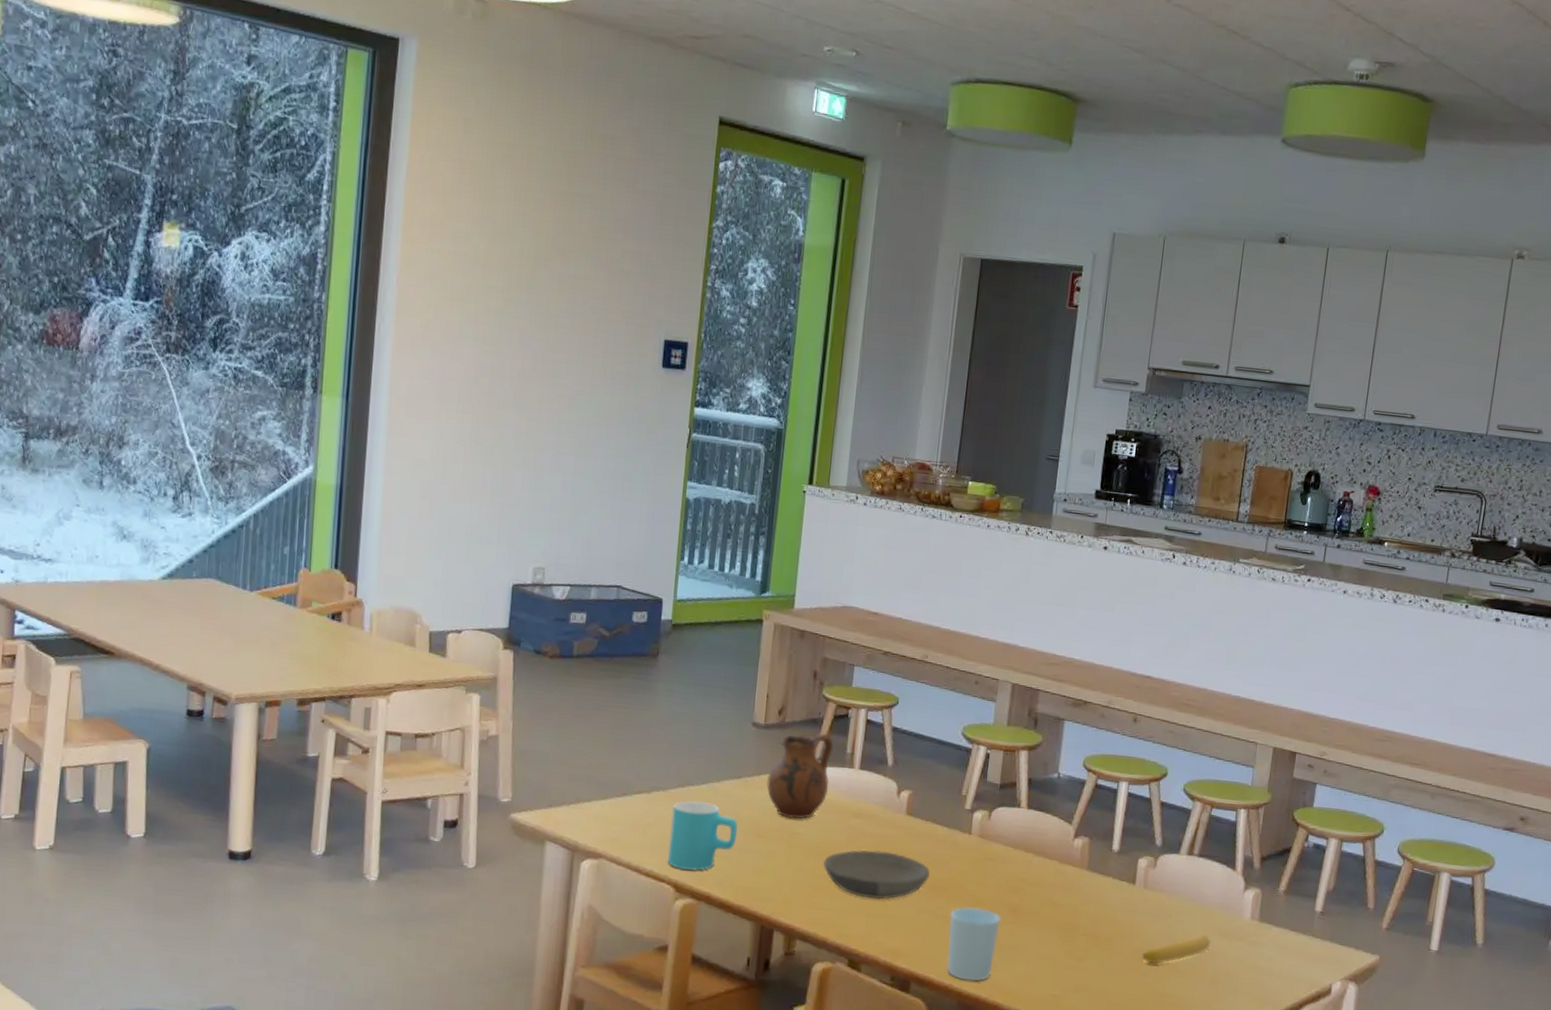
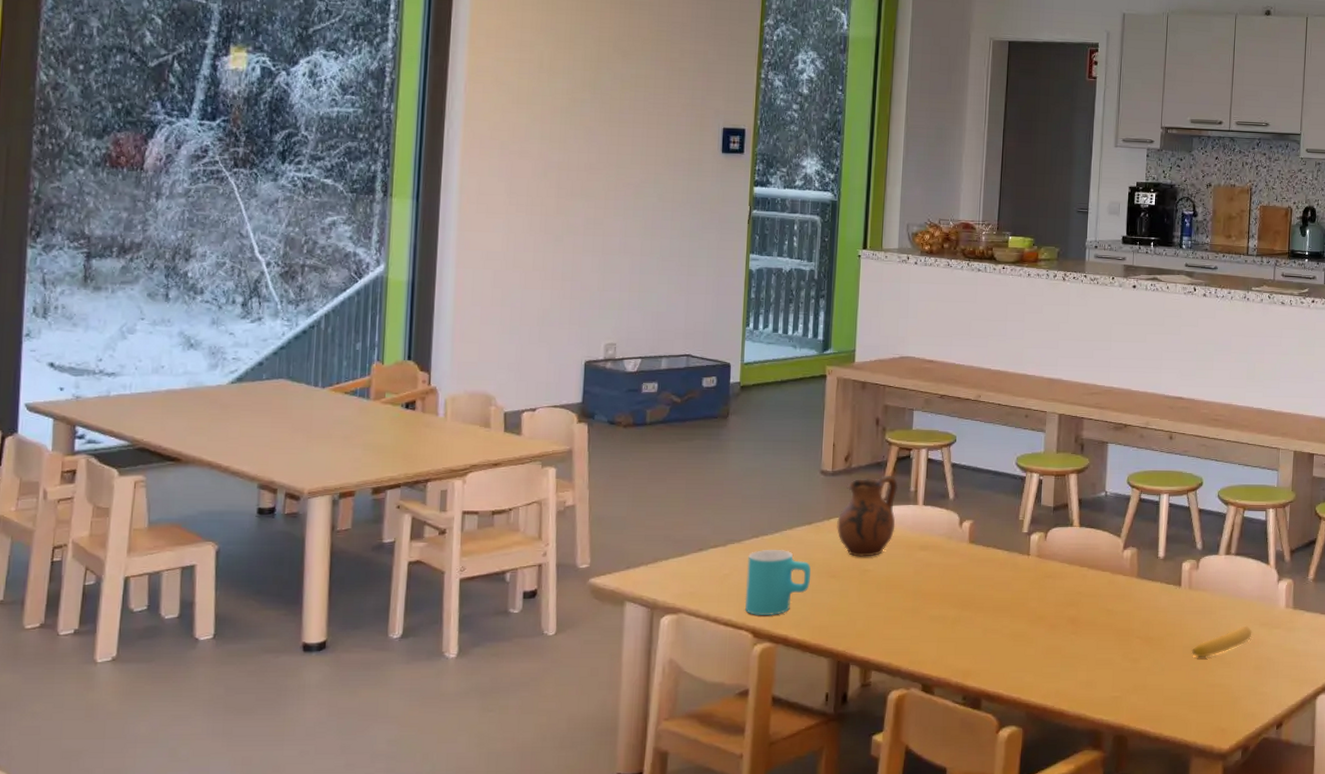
bowl: present [823,850,930,900] -> none [894,579,993,625]
cup: present [947,907,1001,982] -> none [1014,623,1061,692]

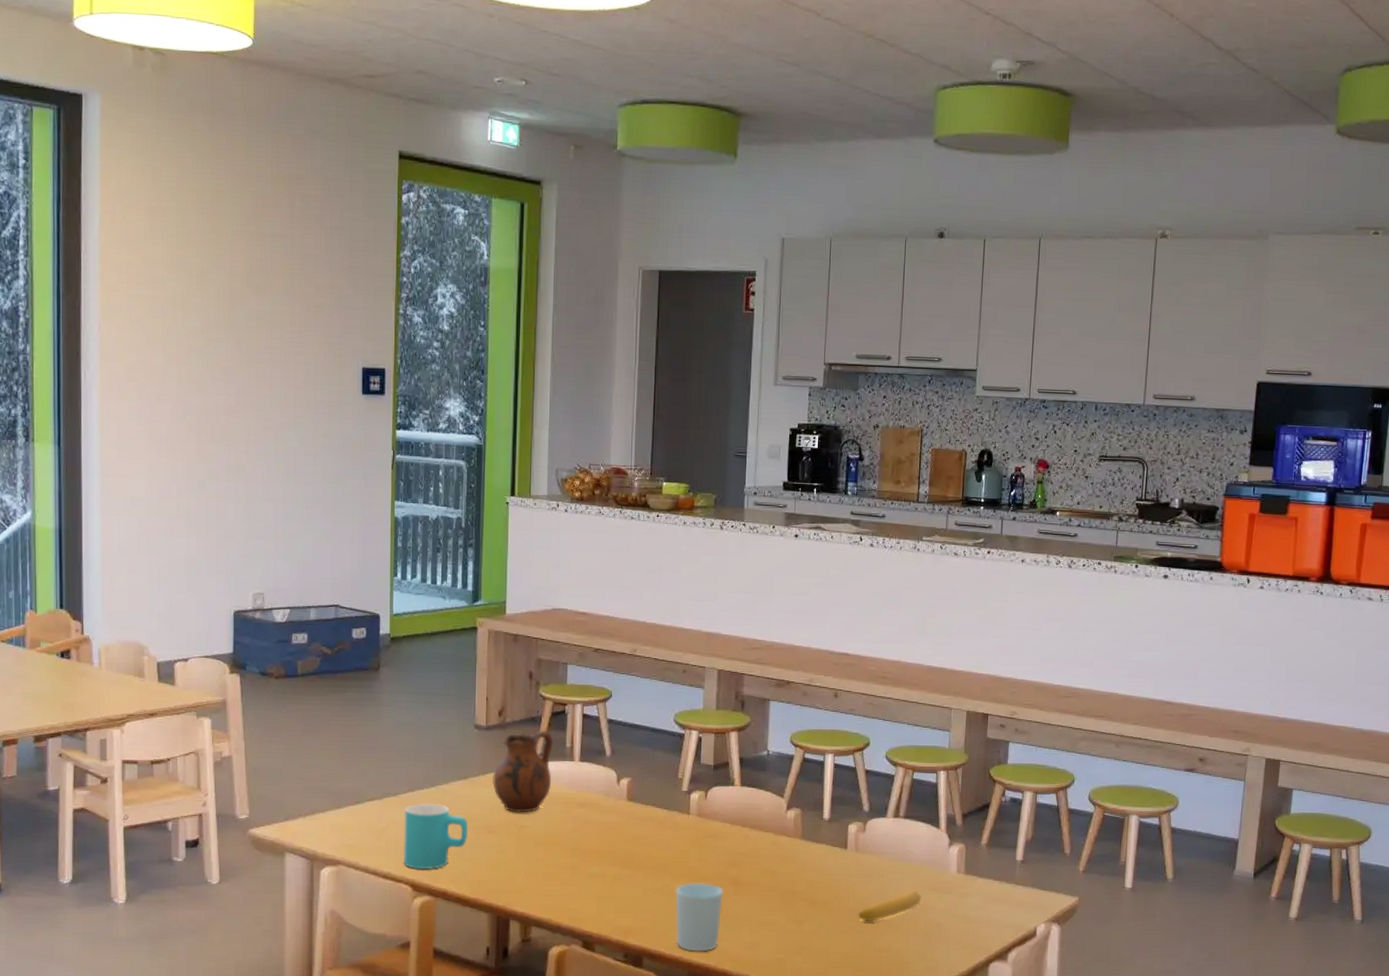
cup: none [1014,623,1061,692] -> present [675,883,723,952]

